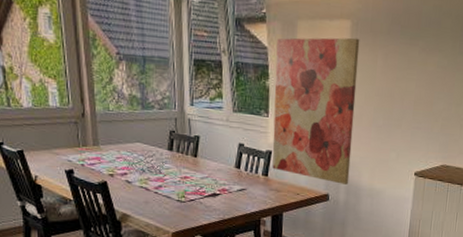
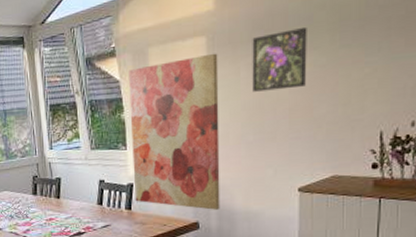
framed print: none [386,29,436,83] -> present [252,26,307,92]

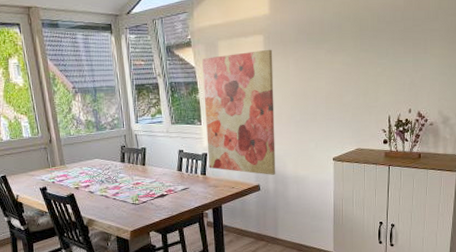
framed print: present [252,26,307,92] -> none [298,33,338,82]

